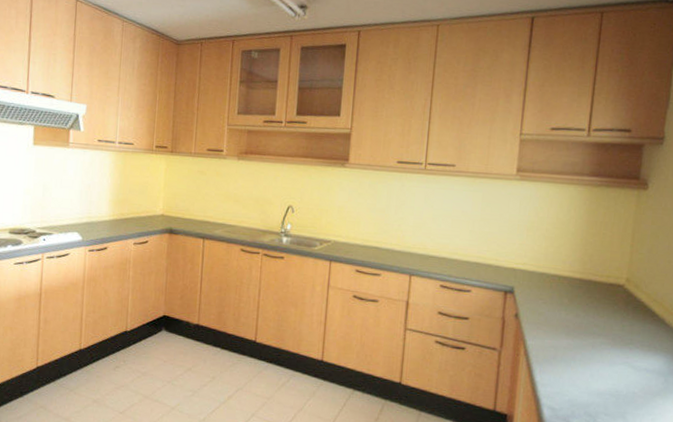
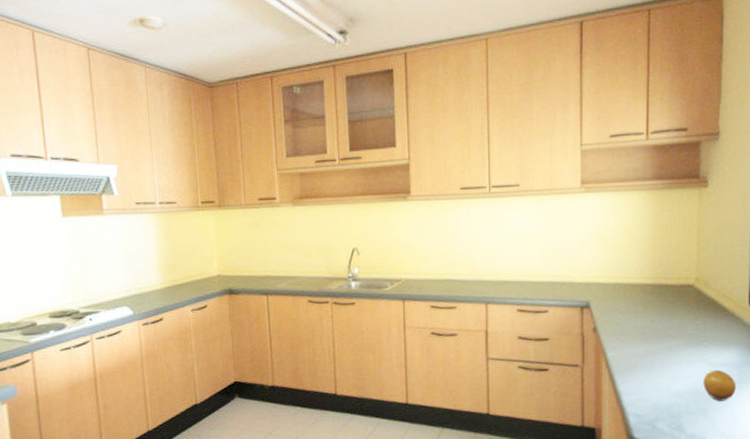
fruit: none [624,374,661,408] -> present [703,369,737,401]

